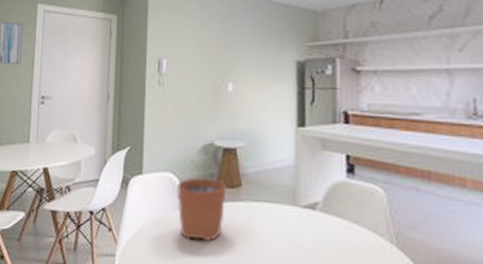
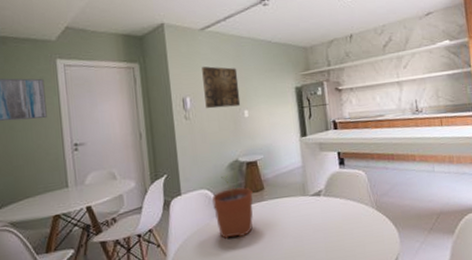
wall art: none [183,25,226,76] -> present [202,66,241,109]

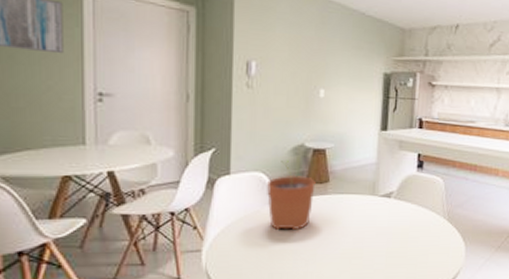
wall art: present [202,66,241,109] -> none [274,28,319,83]

